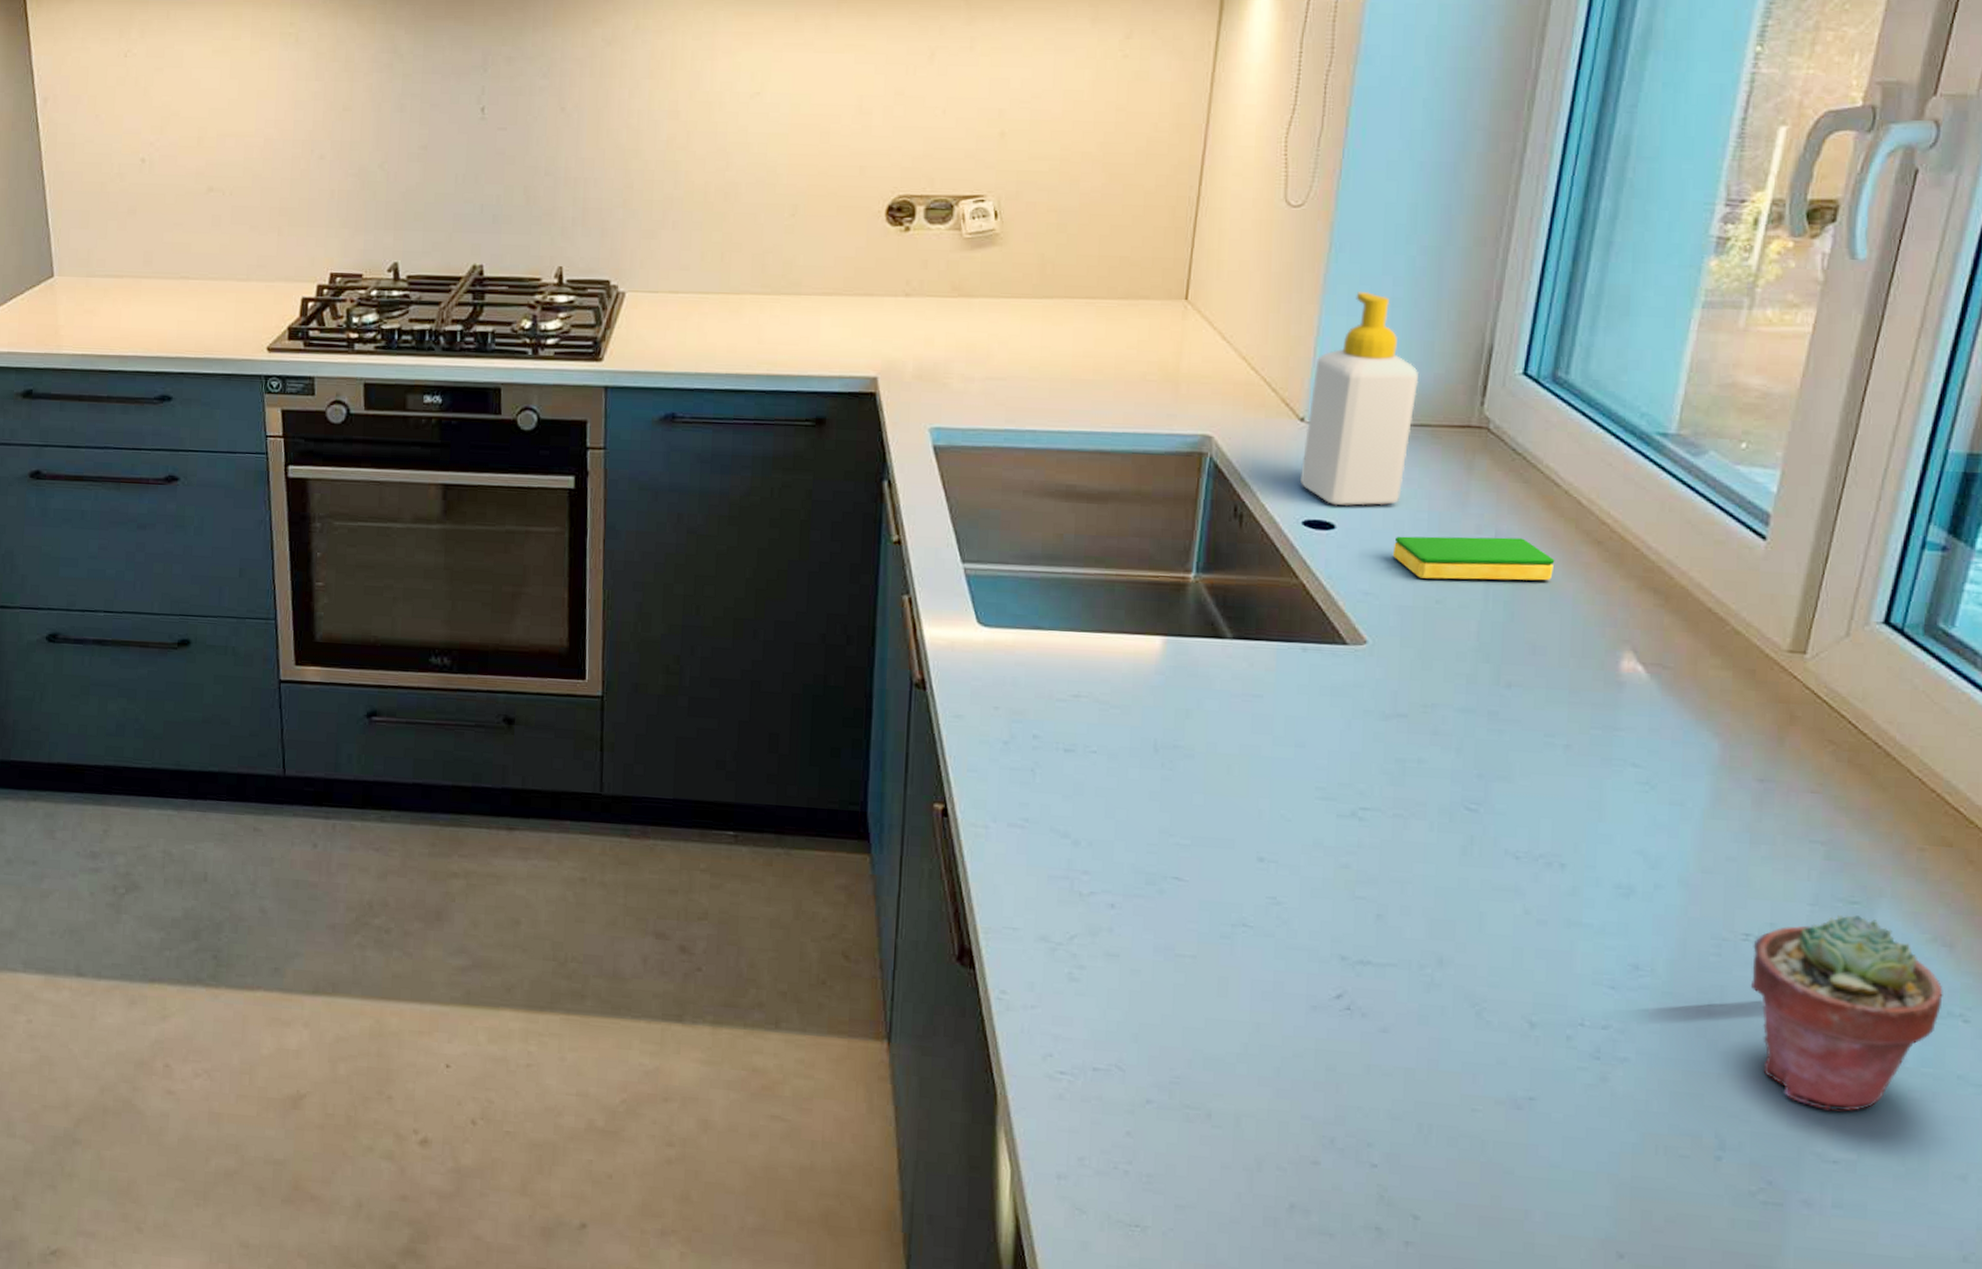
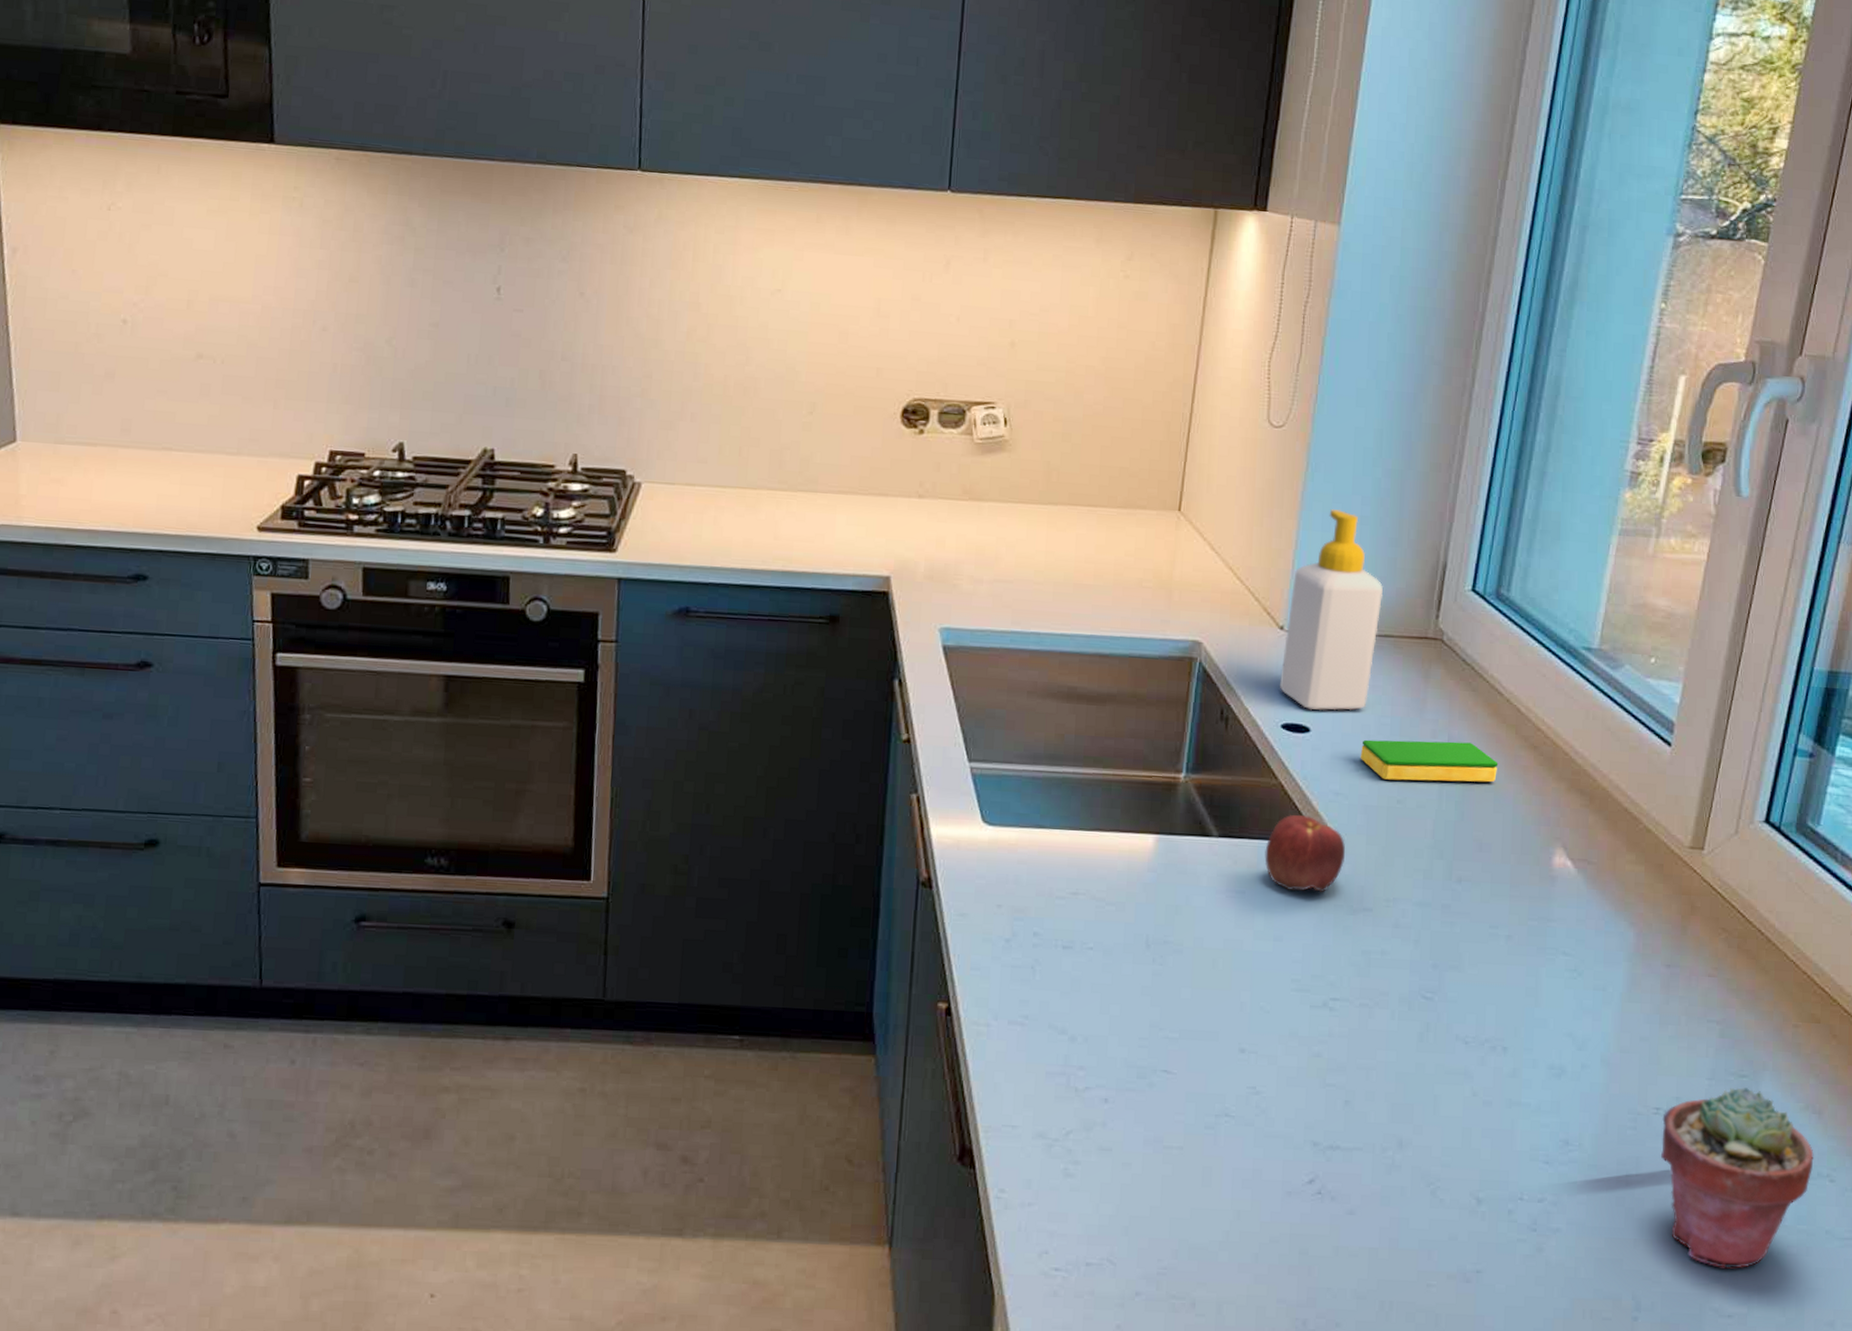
apple: none [1284,615,1377,698] -> present [1264,814,1346,893]

